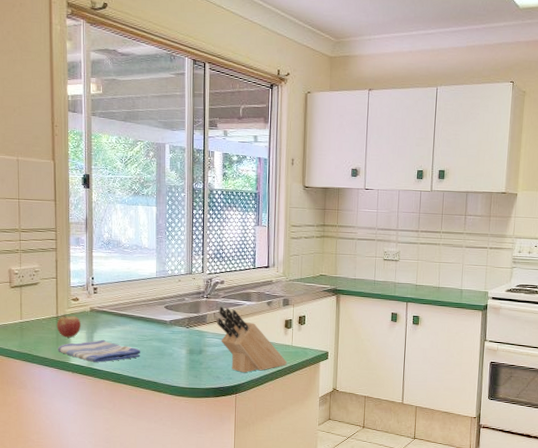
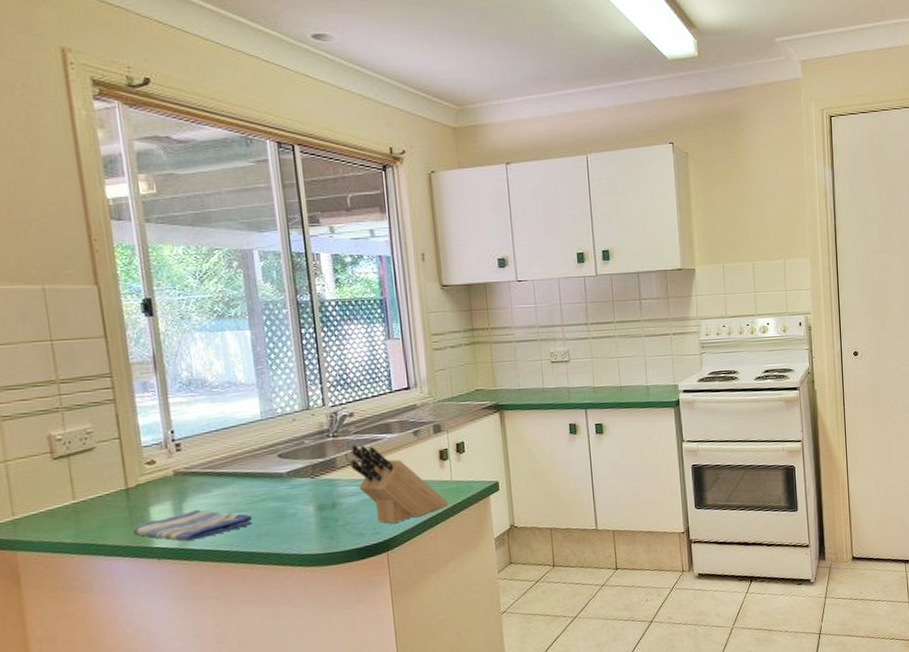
fruit: present [56,315,80,338] -> none [127,484,163,515]

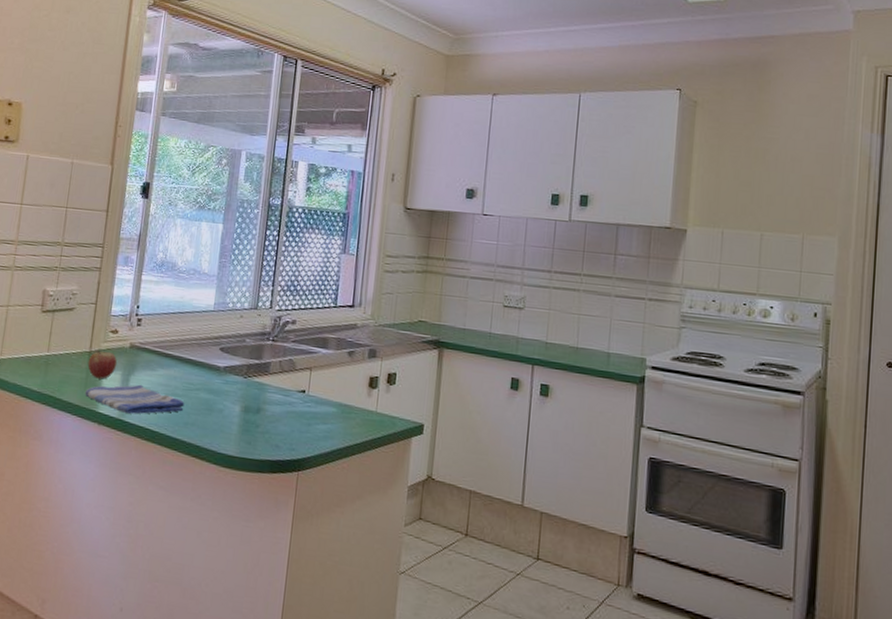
fruit: none [127,484,163,515] -> present [87,350,117,379]
knife block: present [350,445,449,523] -> none [282,353,369,443]

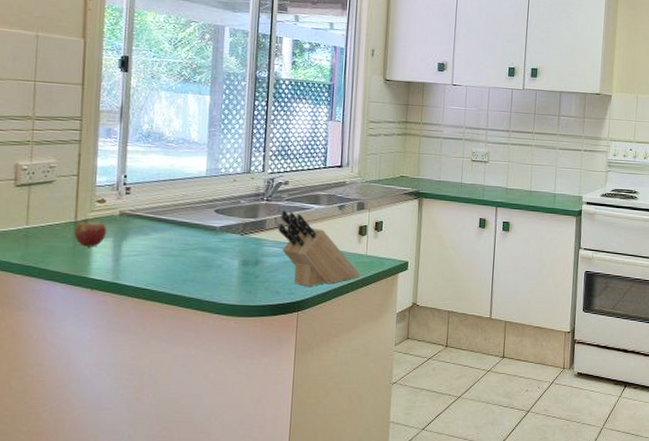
dish towel: present [85,384,185,414] -> none [73,249,182,277]
knife block: none [282,353,369,443] -> present [278,210,361,286]

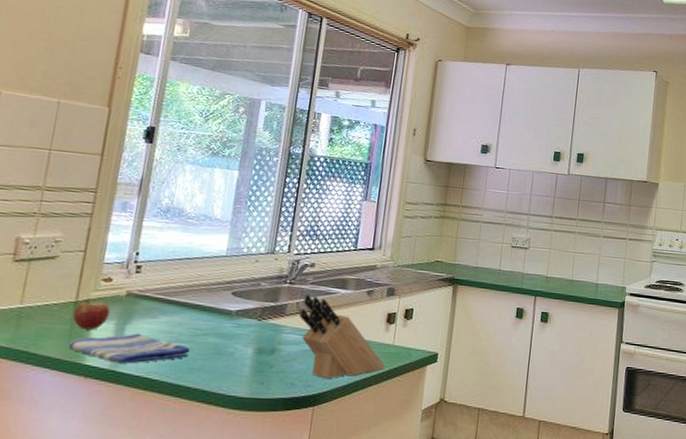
dish towel: none [73,249,182,277] -> present [68,333,190,364]

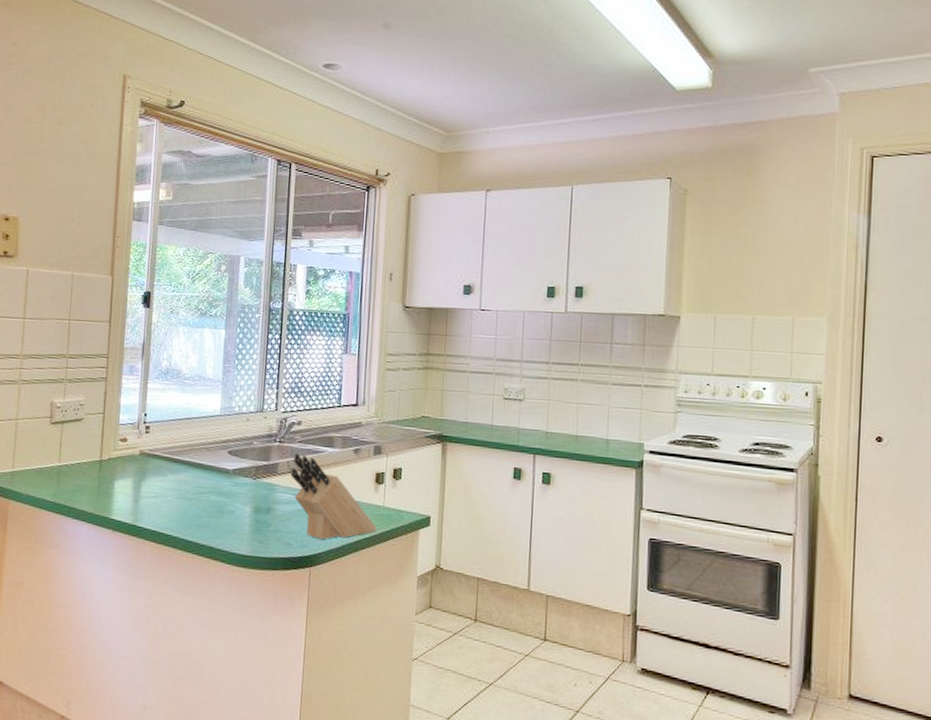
dish towel: present [68,333,190,364] -> none [98,490,196,519]
fruit: present [72,299,110,330] -> none [99,458,127,487]

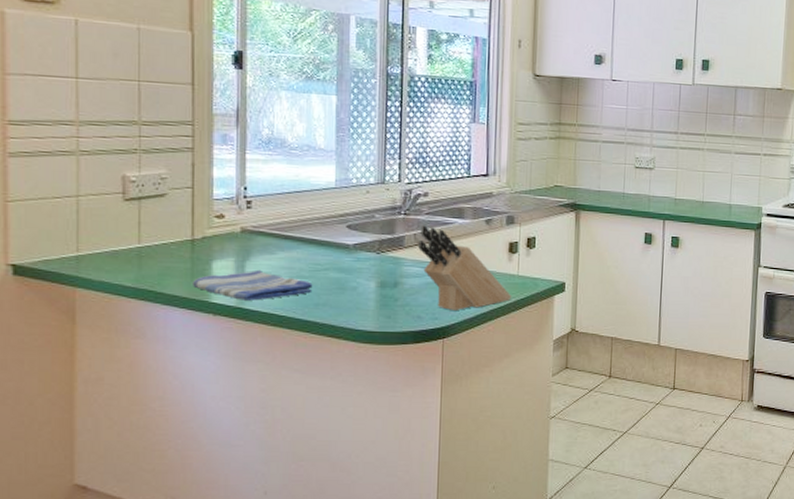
dish towel: none [98,490,196,519] -> present [193,269,313,301]

